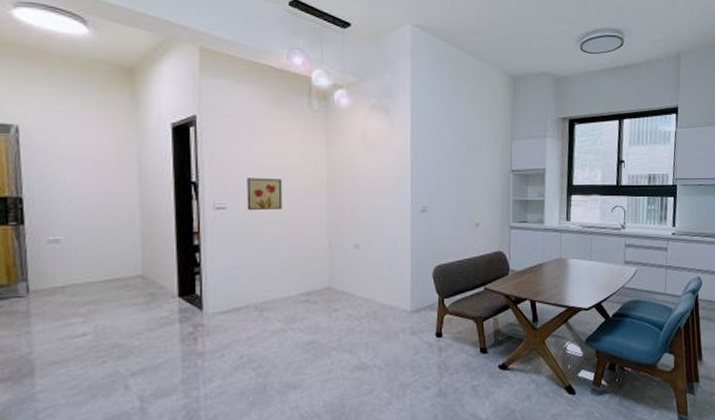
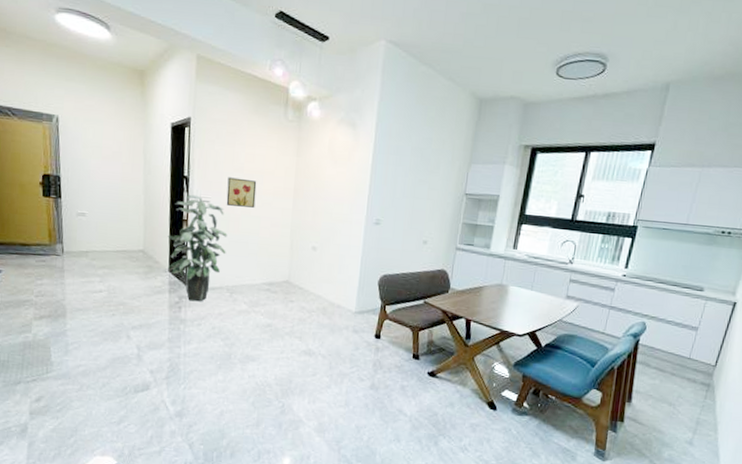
indoor plant: none [174,202,251,329] -> present [168,194,228,302]

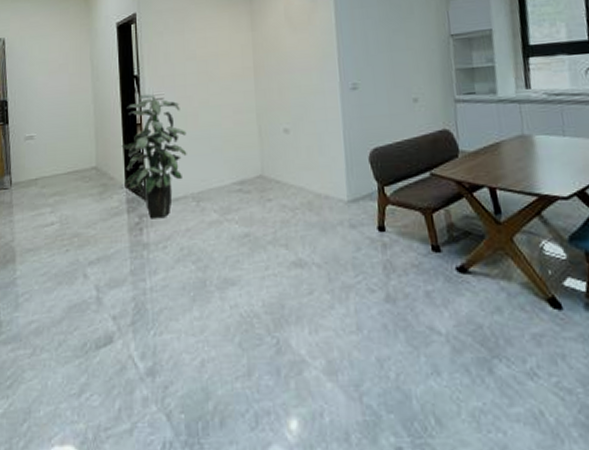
wall art: present [226,177,257,208] -> none [180,66,213,99]

